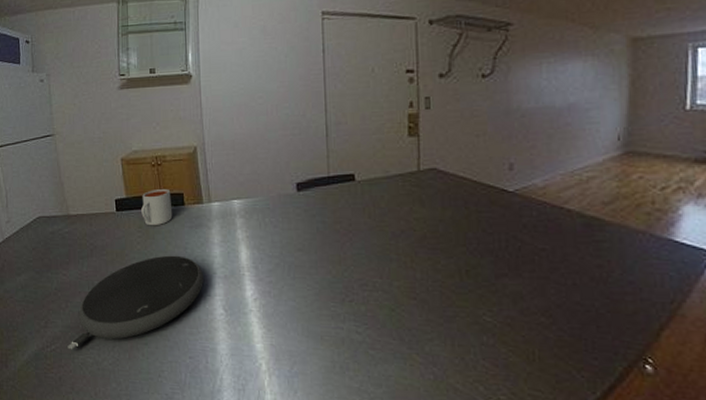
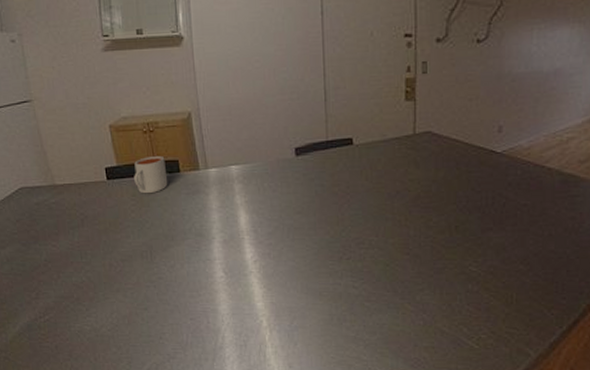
speaker: present [67,255,203,350] -> none [62,222,203,319]

